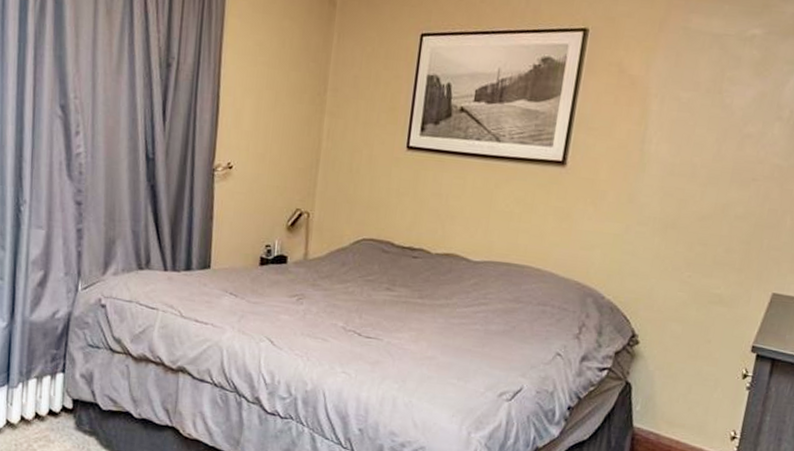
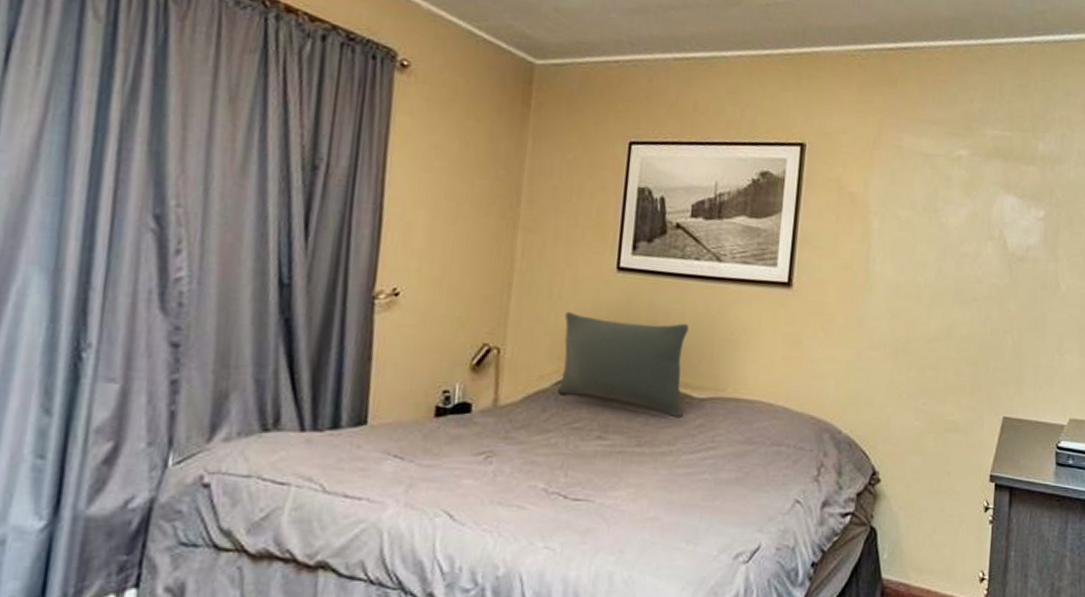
pillow: none [355,183,468,277] -> present [558,311,689,418]

